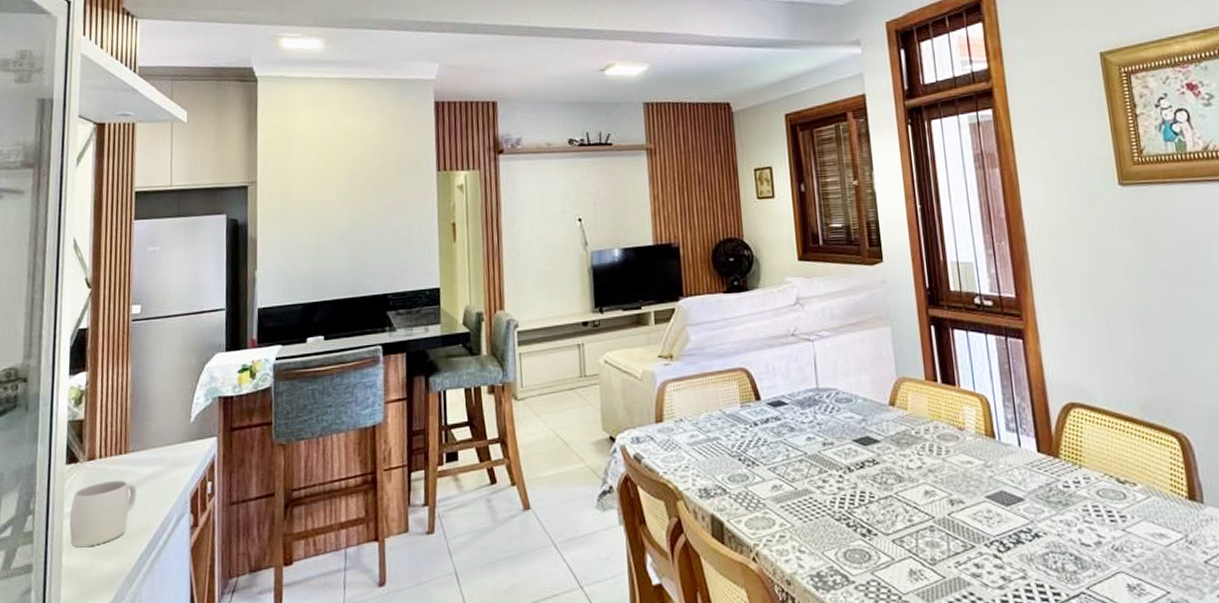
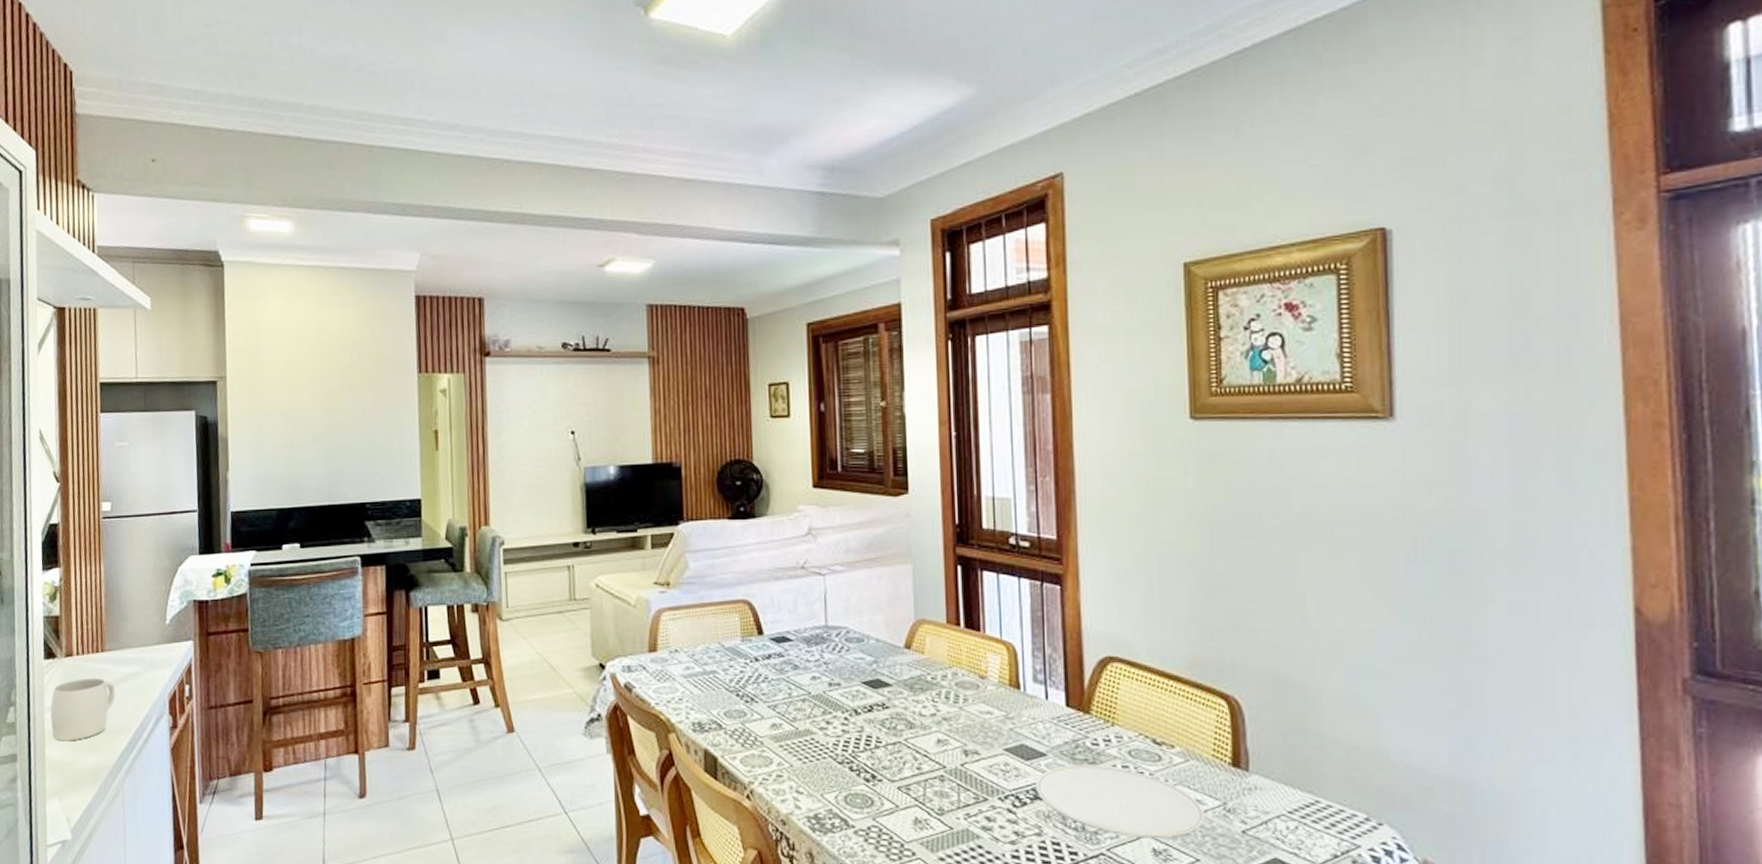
plate: none [1016,506,1171,575] -> present [1035,764,1205,839]

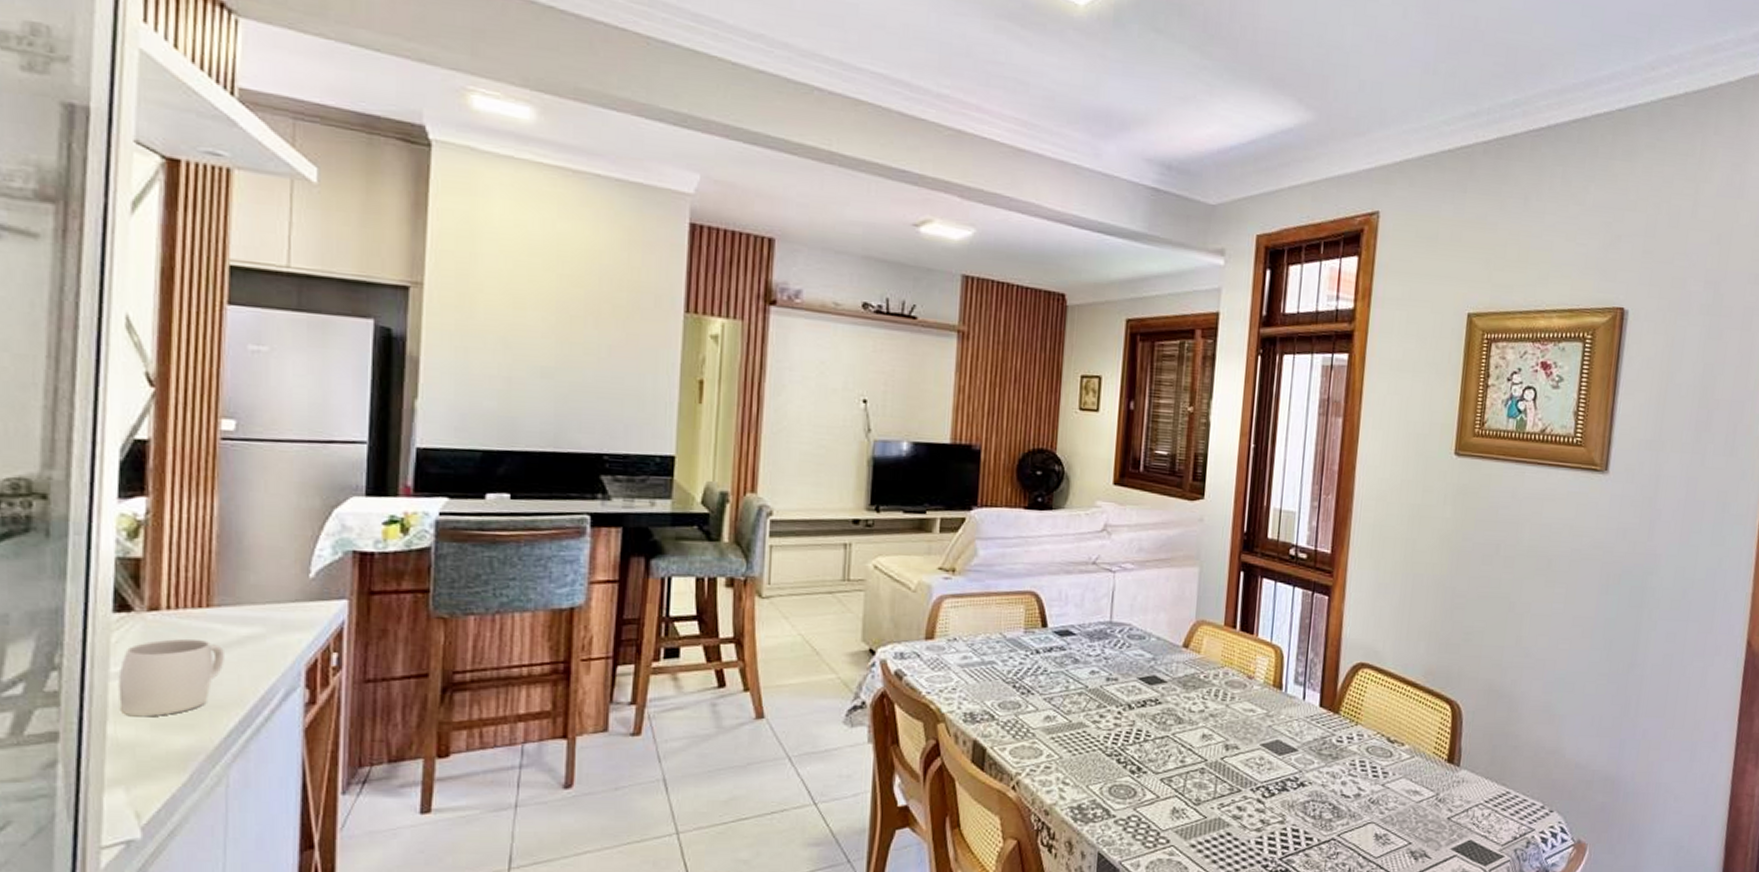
plate: present [1035,764,1205,839] -> none [1284,759,1421,825]

